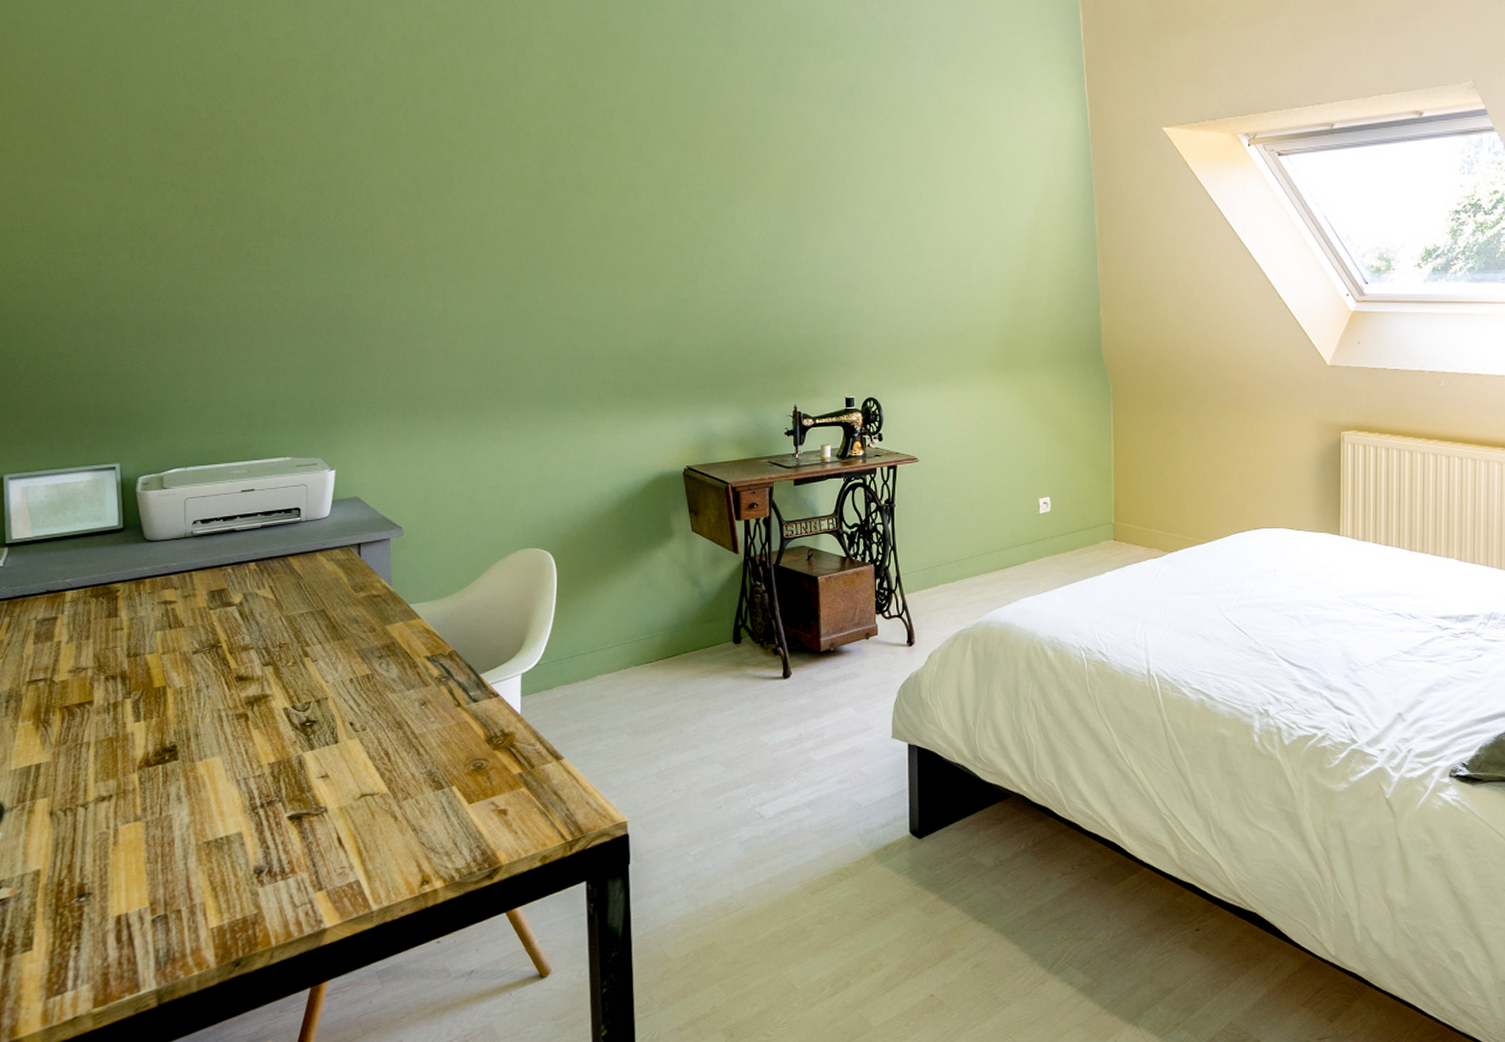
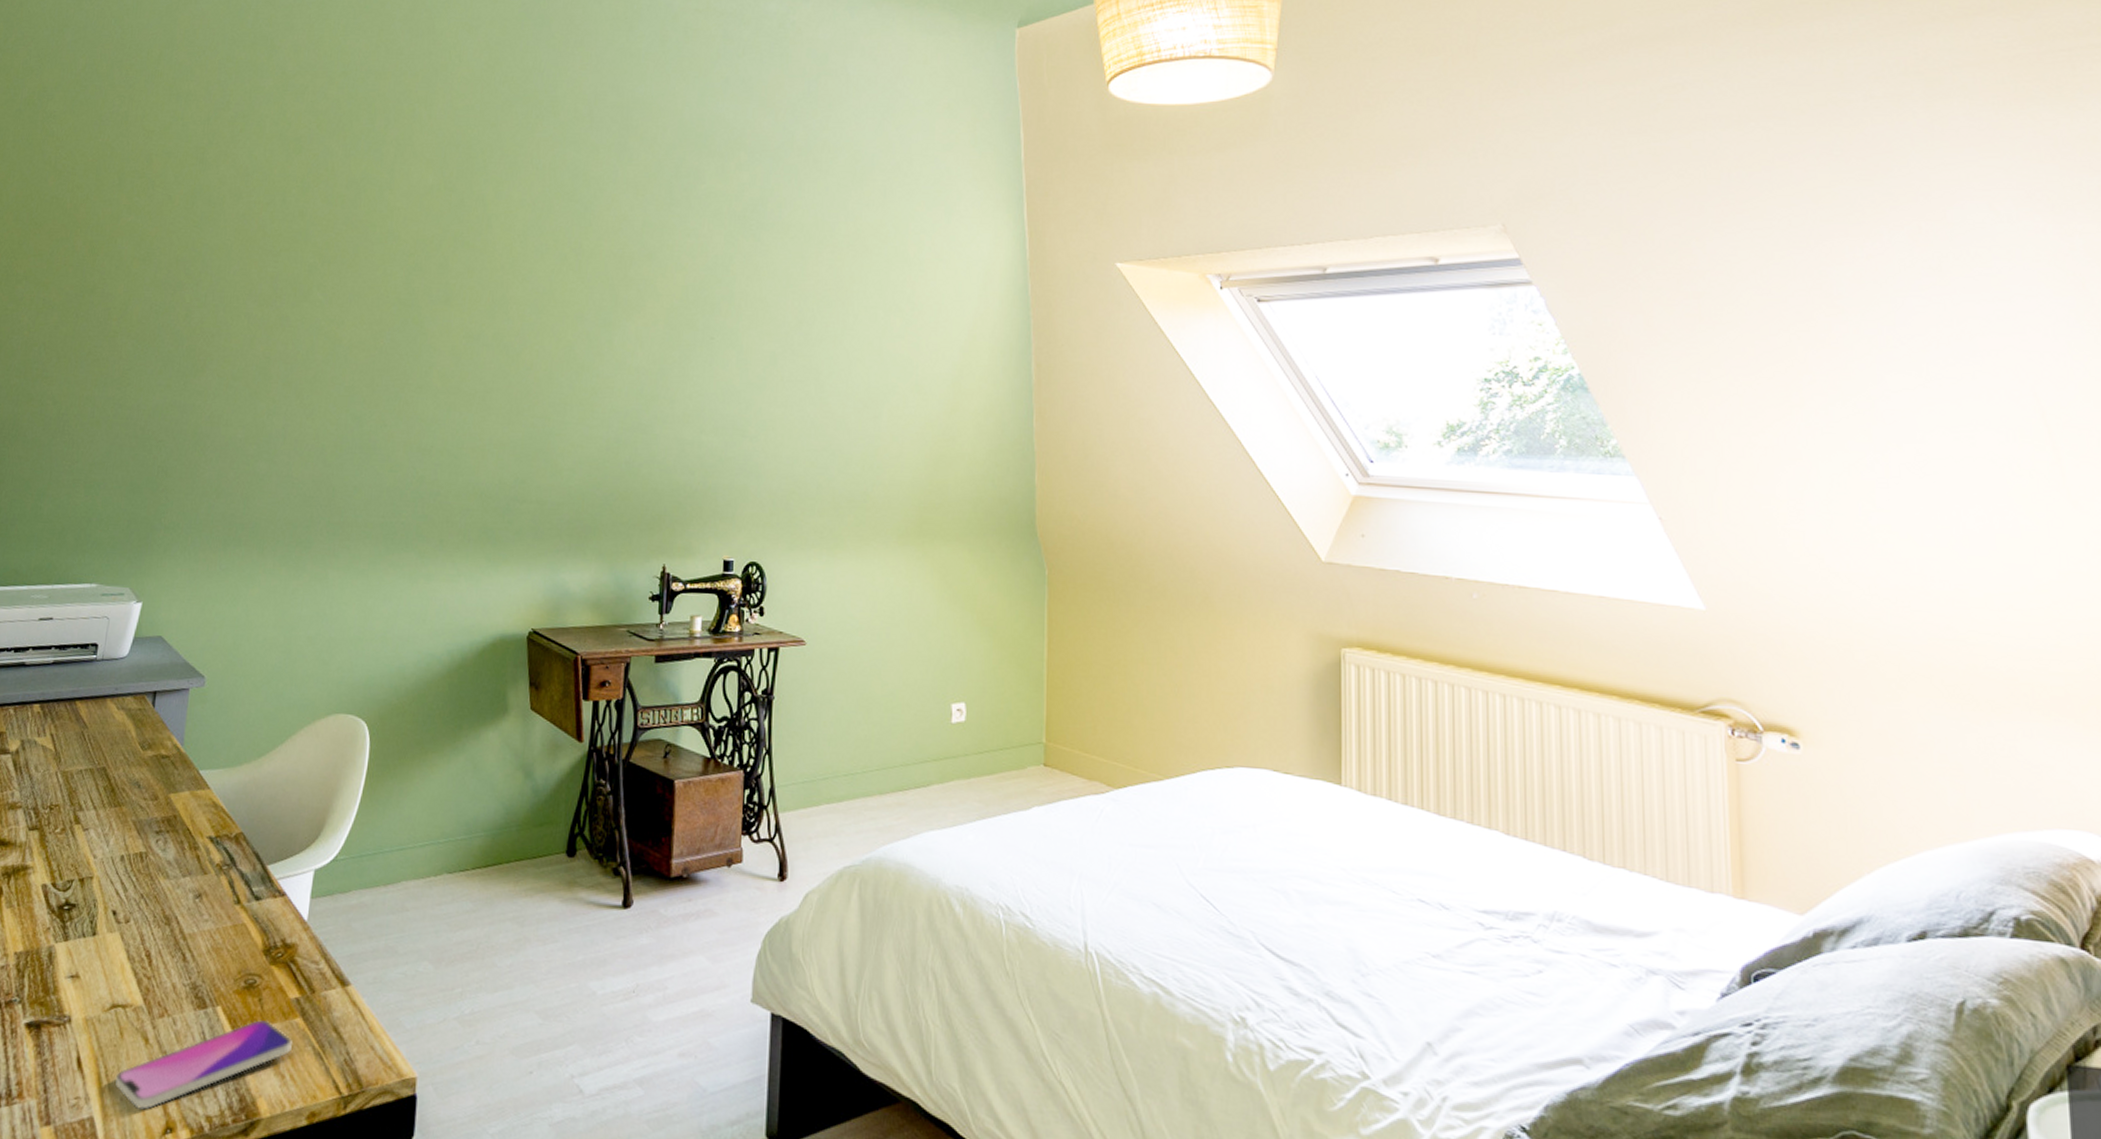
smartphone: none [373,792,520,870] -> present [115,1019,292,1110]

